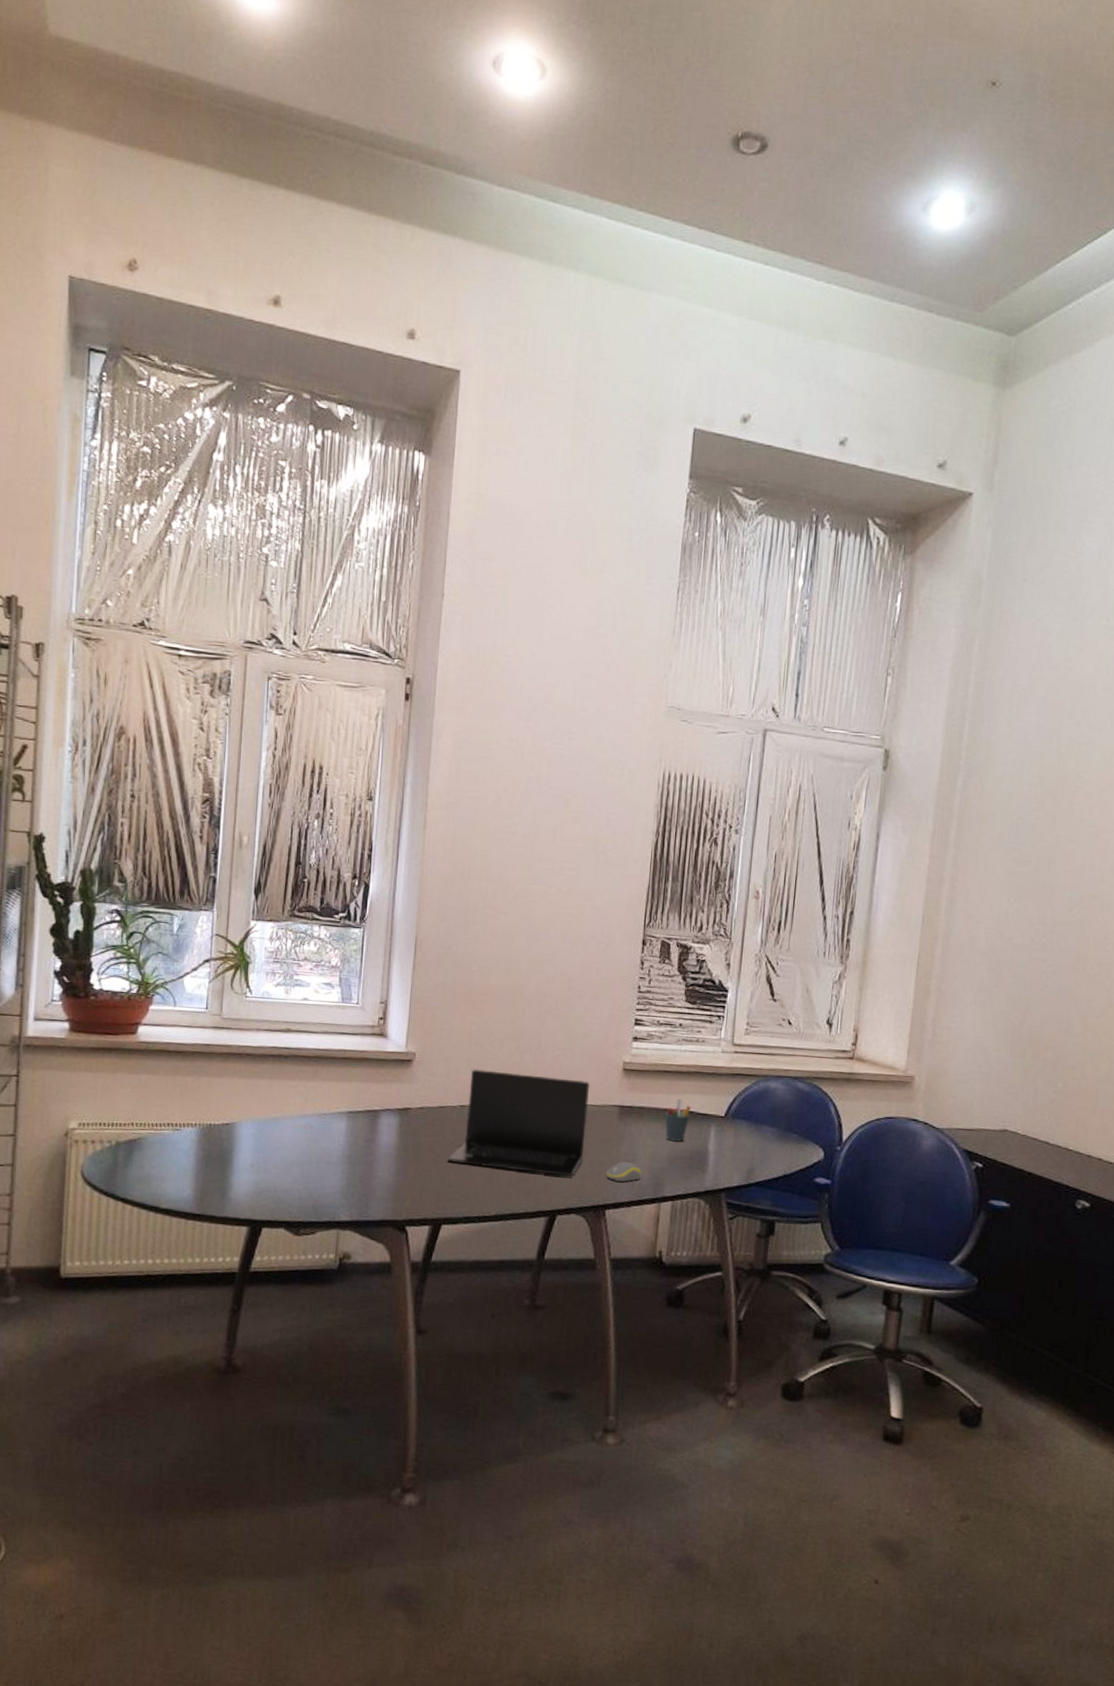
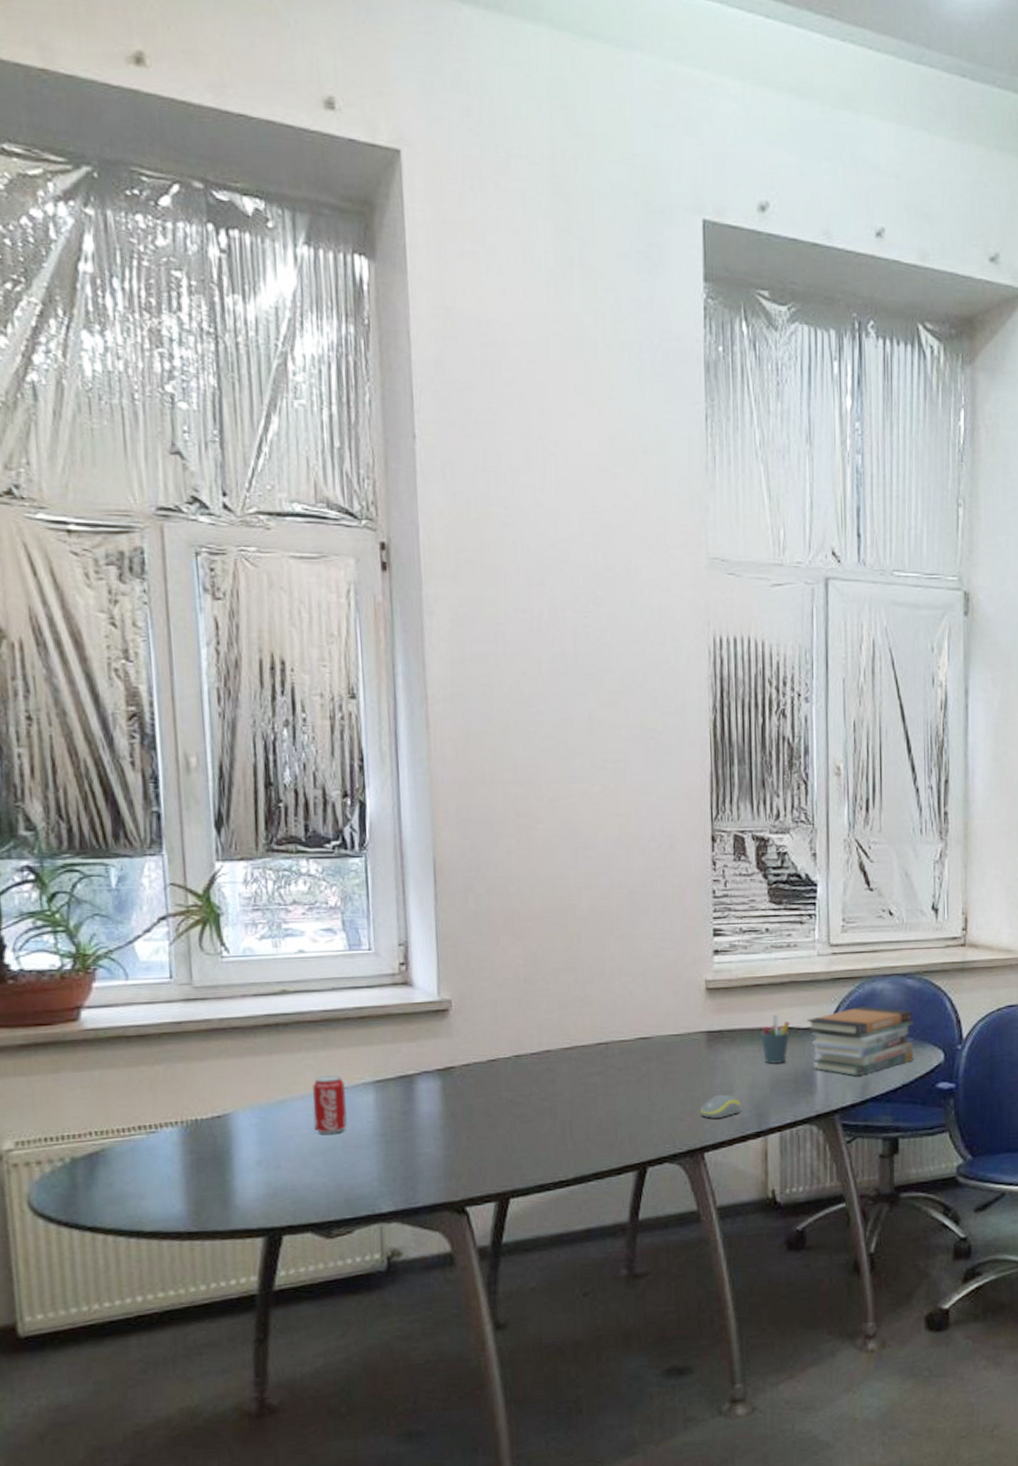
beverage can: none [297,1102,325,1150] -> present [311,1075,348,1134]
laptop: present [448,1069,589,1176] -> none [508,1007,672,1125]
book stack: none [705,1101,801,1162] -> present [806,1006,915,1077]

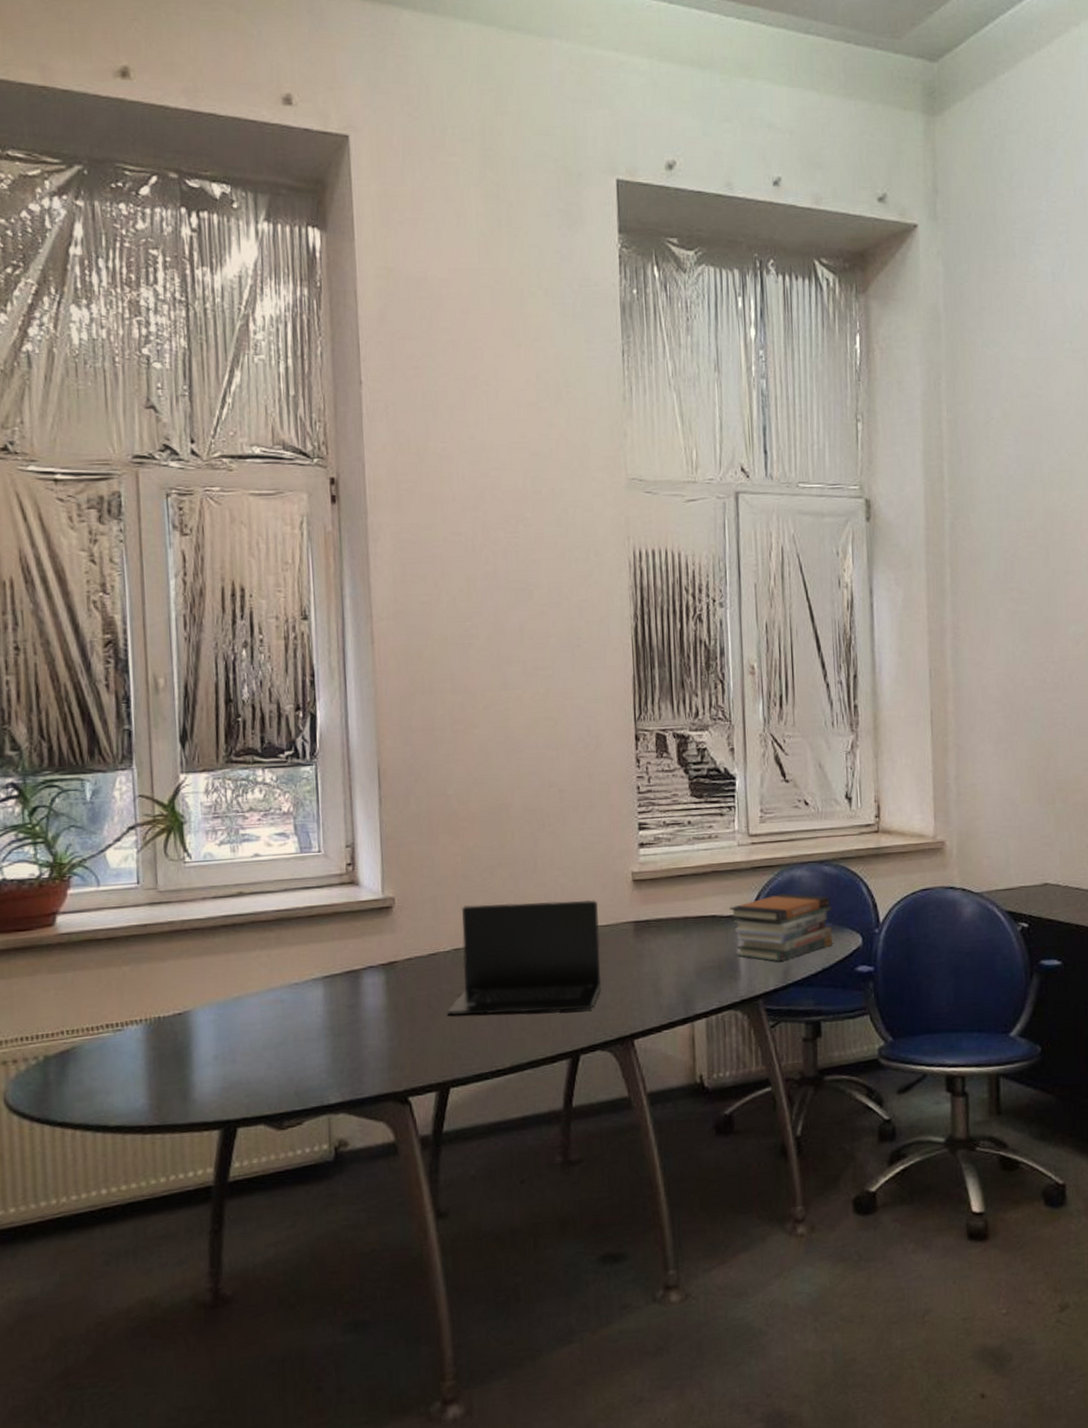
beverage can: present [311,1075,348,1134] -> none [265,972,299,1029]
laptop: none [508,1007,672,1125] -> present [447,899,602,1016]
computer mouse: present [701,1094,741,1119] -> none [630,982,668,1006]
pen holder: present [760,1014,791,1064] -> none [685,903,714,951]

